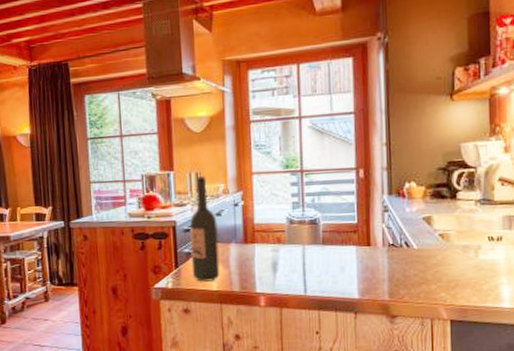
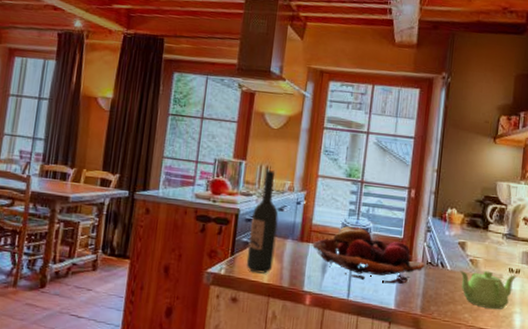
fruit basket: none [258,219,387,273] -> present [312,226,425,284]
teapot: none [428,243,499,284] -> present [459,270,517,309]

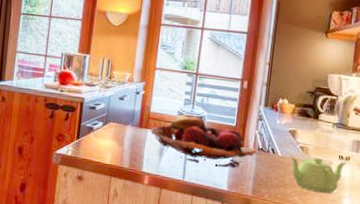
wine bottle: present [246,170,279,274] -> none [90,63,120,156]

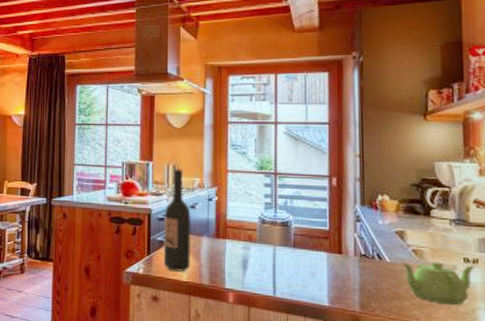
wine bottle: none [90,63,120,156] -> present [163,169,191,272]
fruit basket: present [150,114,257,168] -> none [229,220,359,279]

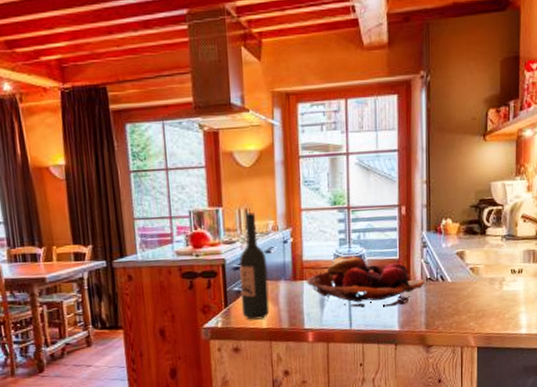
fruit basket: none [229,220,359,279] -> present [306,256,425,308]
teapot: present [401,261,475,305] -> none [461,275,520,313]

